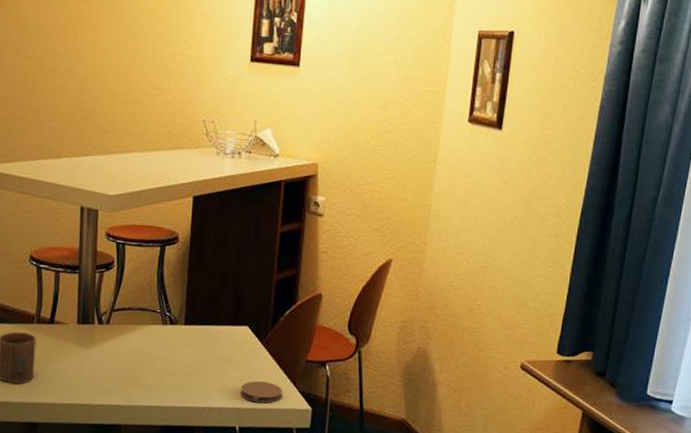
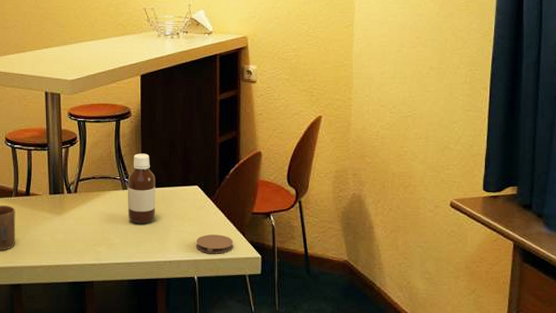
bottle: none [166,285,201,364] -> present [128,153,156,224]

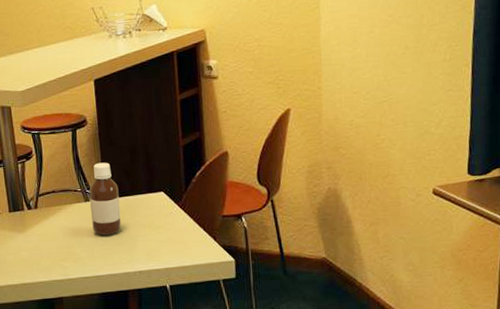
coaster: present [196,234,234,254] -> none [165,240,205,261]

